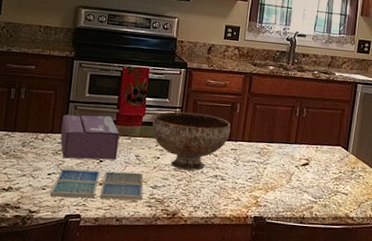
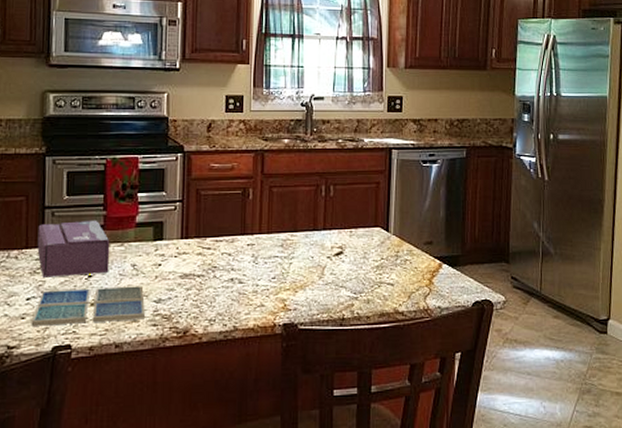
bowl: present [152,111,231,171] -> none [148,205,244,276]

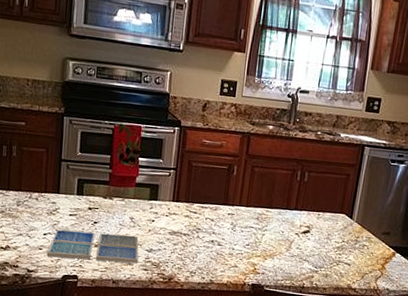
tissue box: present [37,220,110,278] -> none [54,174,114,222]

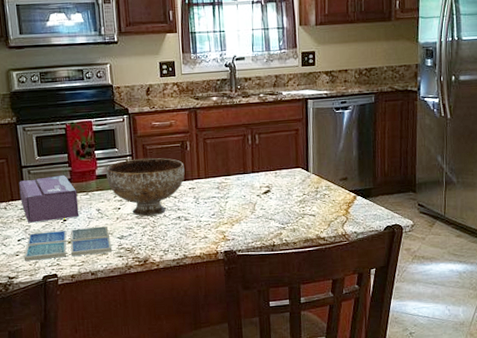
tissue box: none [54,174,114,222] -> present [19,175,79,223]
bowl: none [146,173,228,235] -> present [106,158,185,217]

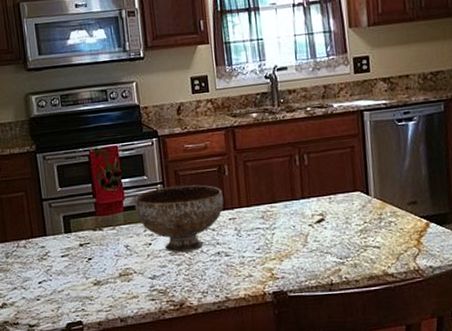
tissue box: present [19,175,79,223] -> none [39,207,106,263]
drink coaster: present [24,226,113,261] -> none [45,264,144,306]

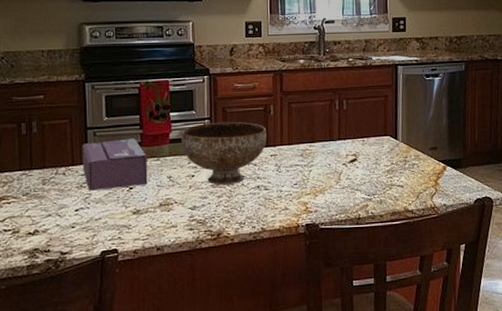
tissue box: none [39,207,106,263] -> present [82,138,148,191]

